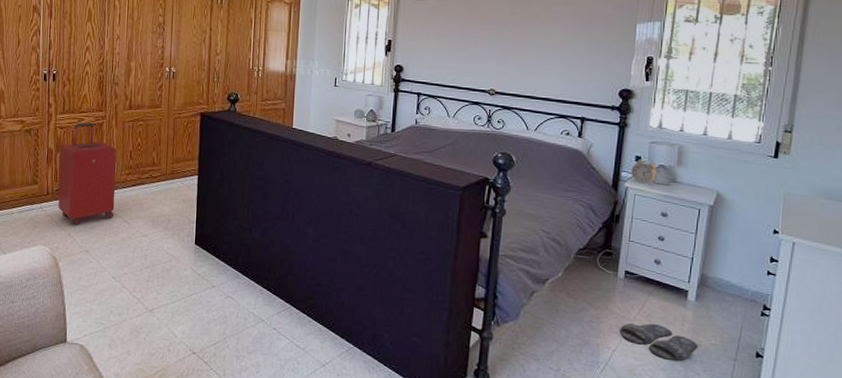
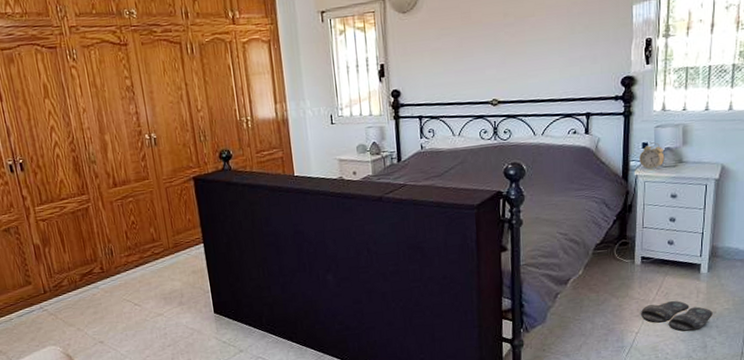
suitcase: present [58,122,117,226] -> none [46,208,123,319]

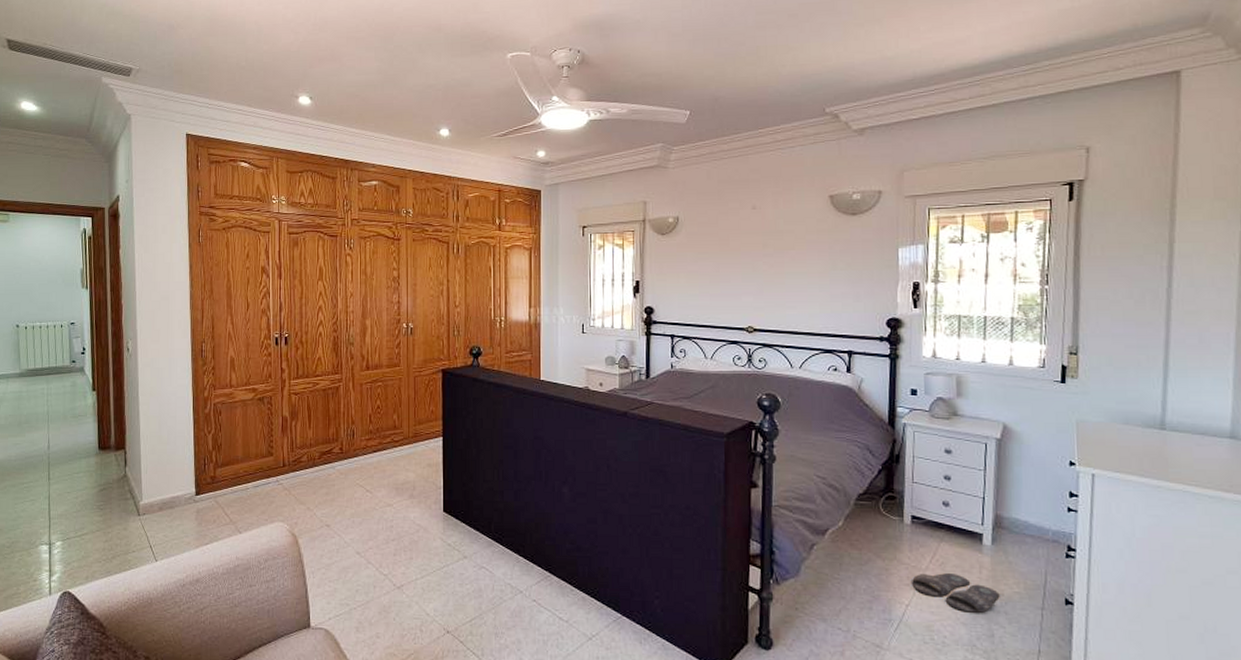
alarm clock: present [639,142,665,170] -> none [908,390,937,420]

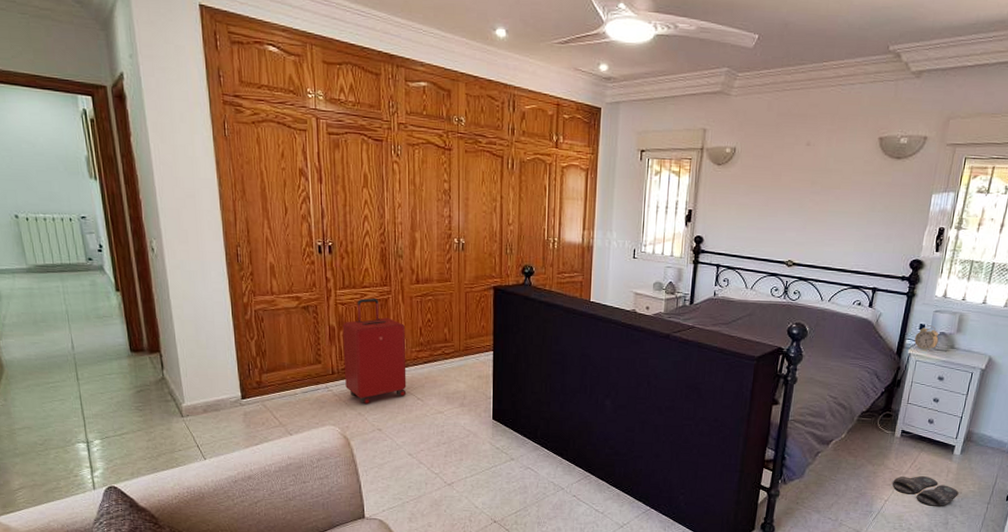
suitcase: none [295,386,356,498] -> present [342,297,407,405]
alarm clock: none [908,390,937,420] -> present [914,325,939,351]

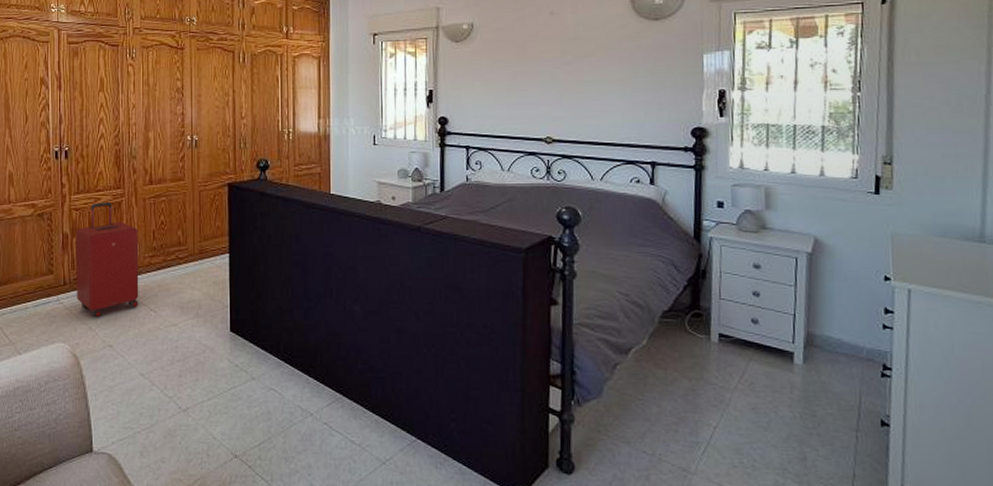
slippers: present [892,475,959,507] -> none [720,392,812,436]
alarm clock: present [914,325,939,351] -> none [714,202,745,234]

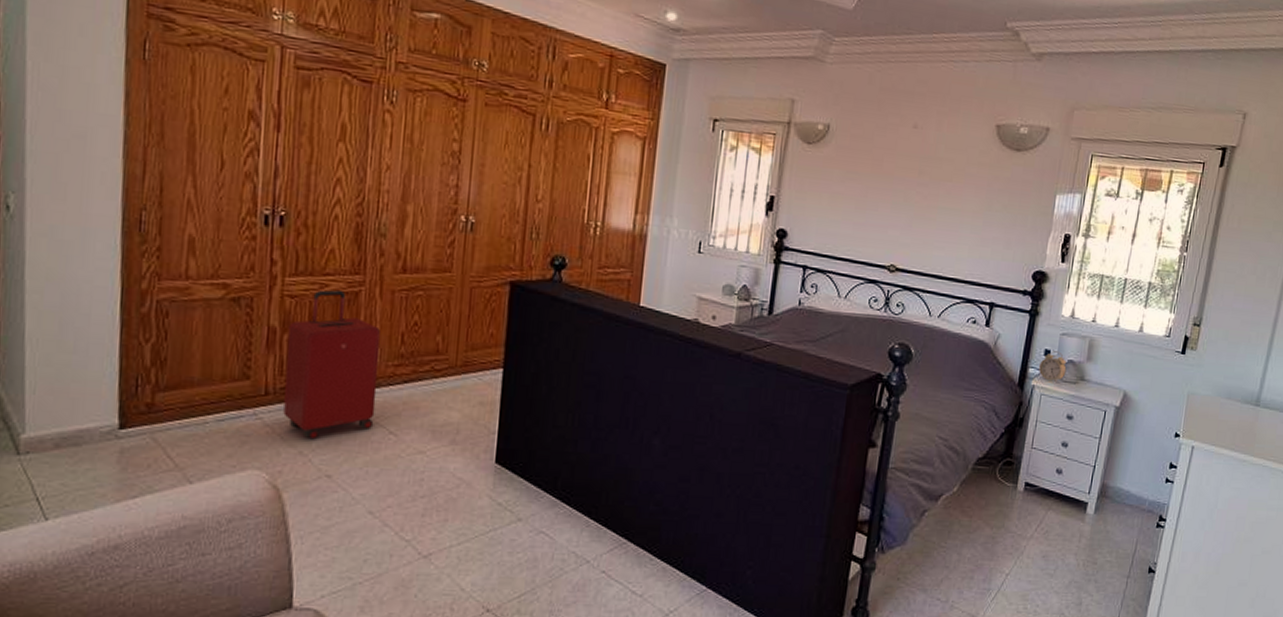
alarm clock: none [714,202,745,234] -> present [1039,351,1067,383]

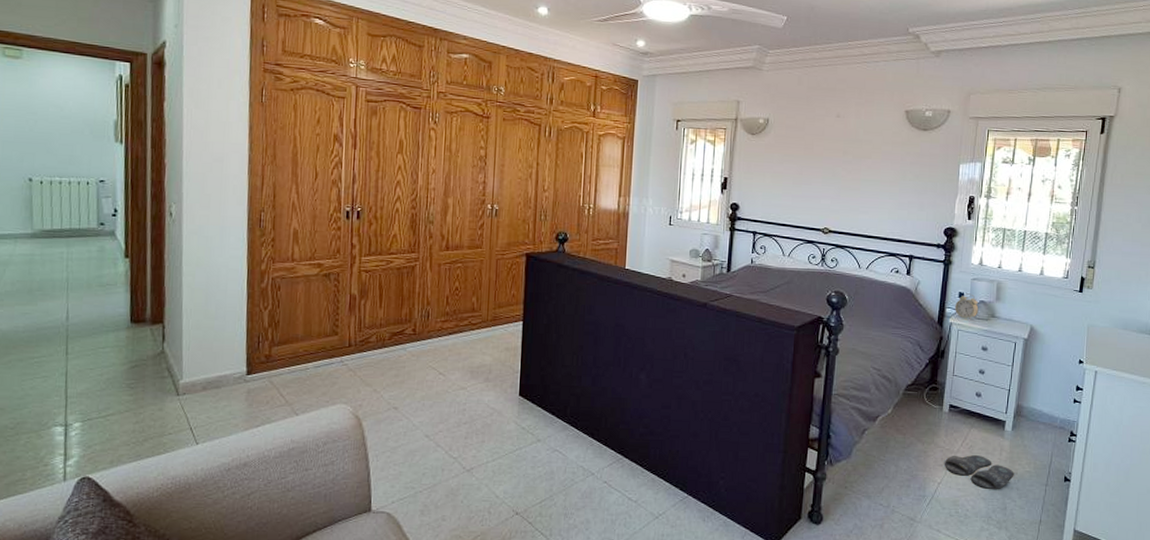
suitcase: present [283,289,380,440] -> none [362,264,431,380]
slippers: none [1015,541,1093,583] -> present [945,454,1014,490]

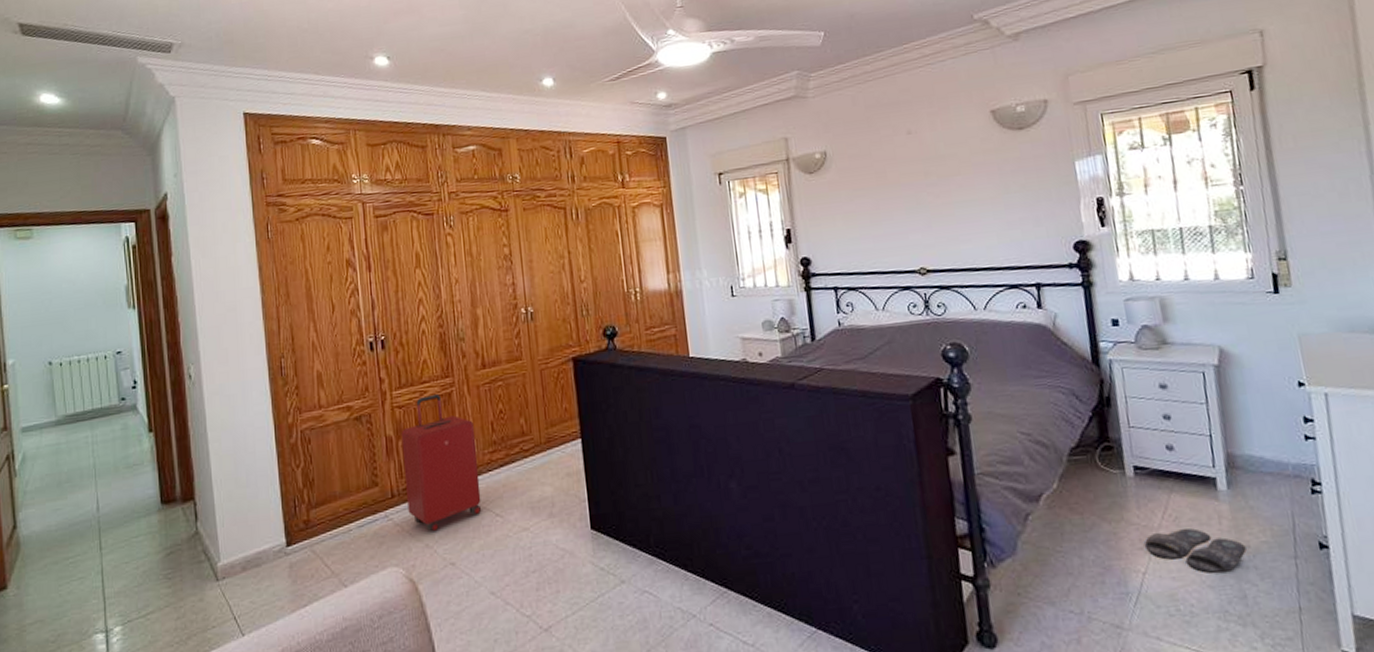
suitcase: none [362,264,431,380] -> present [401,393,482,532]
alarm clock: present [955,293,979,320] -> none [1110,318,1144,353]

